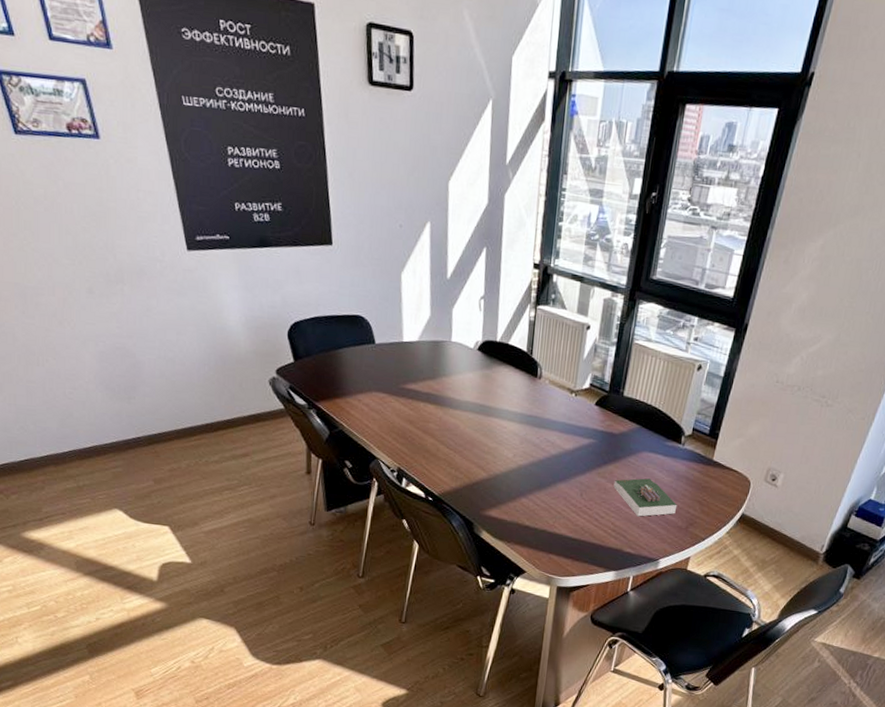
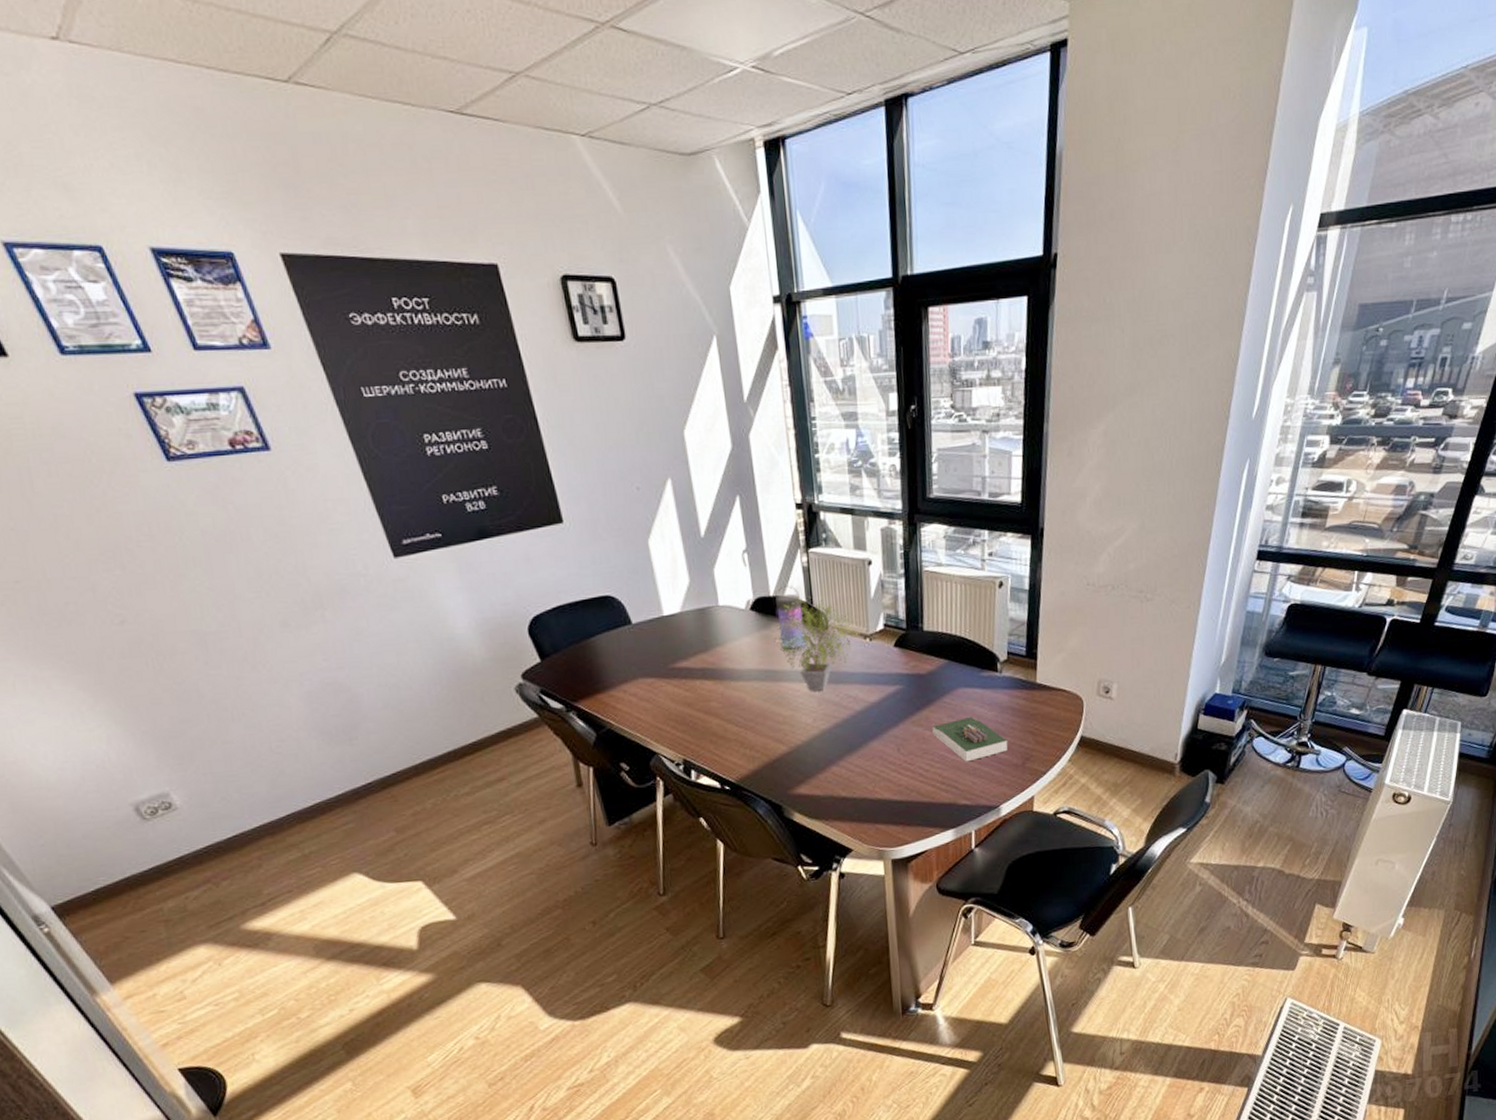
potted plant: none [493,346,568,432] -> present [774,597,858,692]
water bottle: none [498,333,523,392] -> present [775,585,805,650]

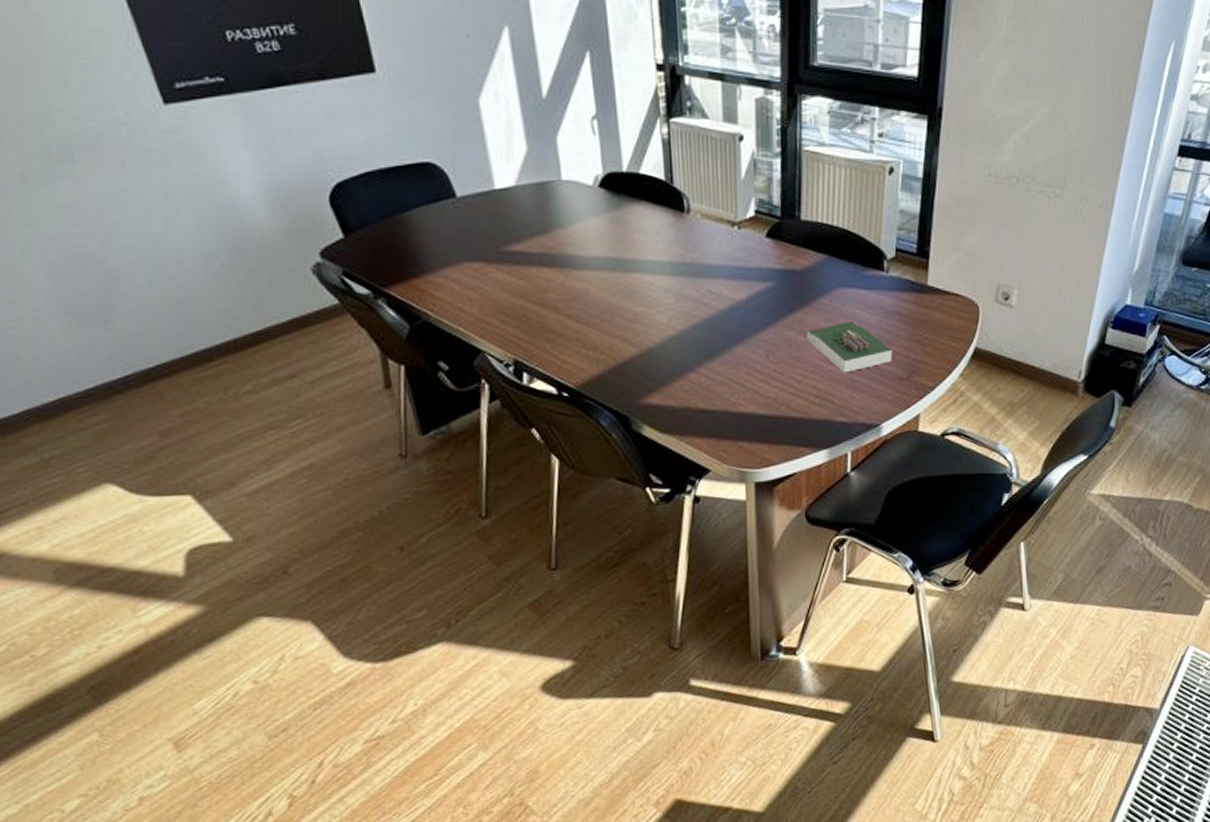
potted plant: present [774,597,858,692] -> none [625,174,725,286]
water bottle: present [775,585,805,650] -> none [628,159,662,236]

